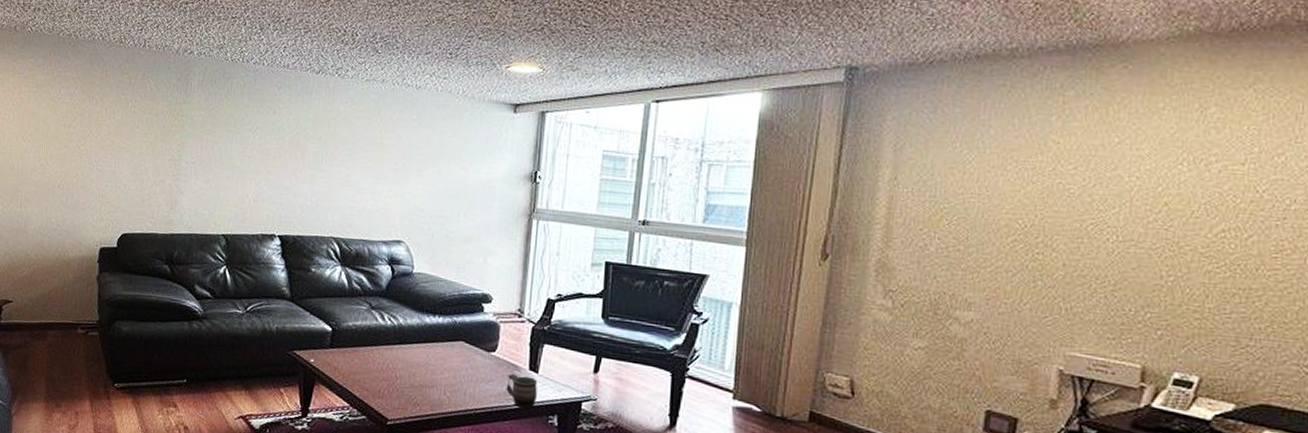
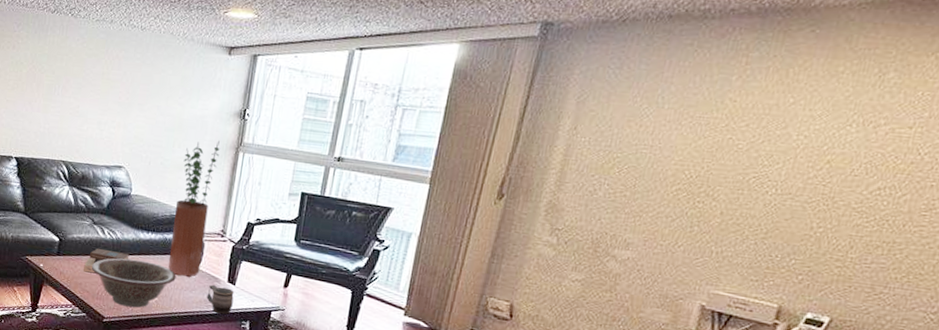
books: none [362,337,414,367] -> present [83,248,130,274]
decorative bowl: none [370,347,470,406] -> present [91,258,176,308]
vase: none [459,207,511,366] -> present [167,140,220,277]

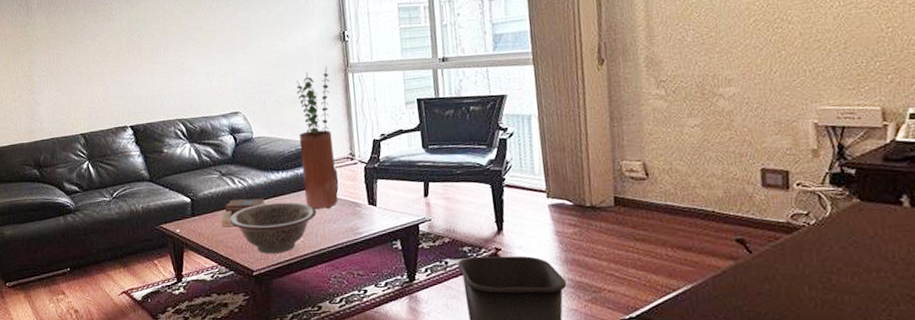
mug: present [206,284,234,315] -> none [351,210,380,240]

